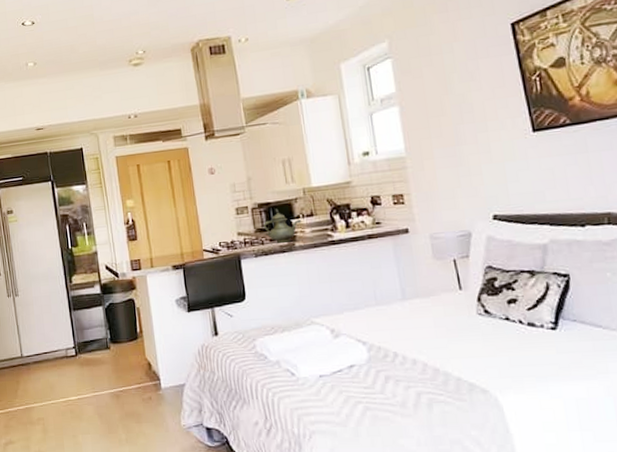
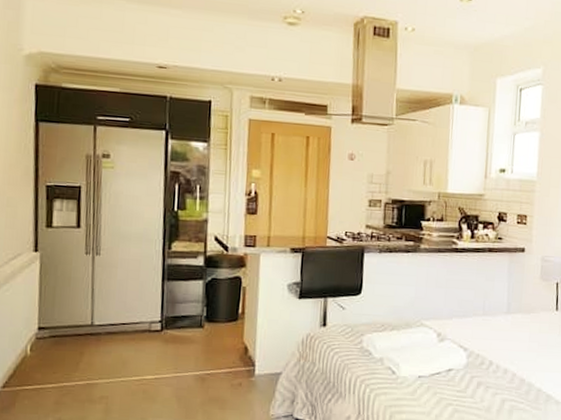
teapot: present [264,208,302,243] -> none [394,207,431,243]

